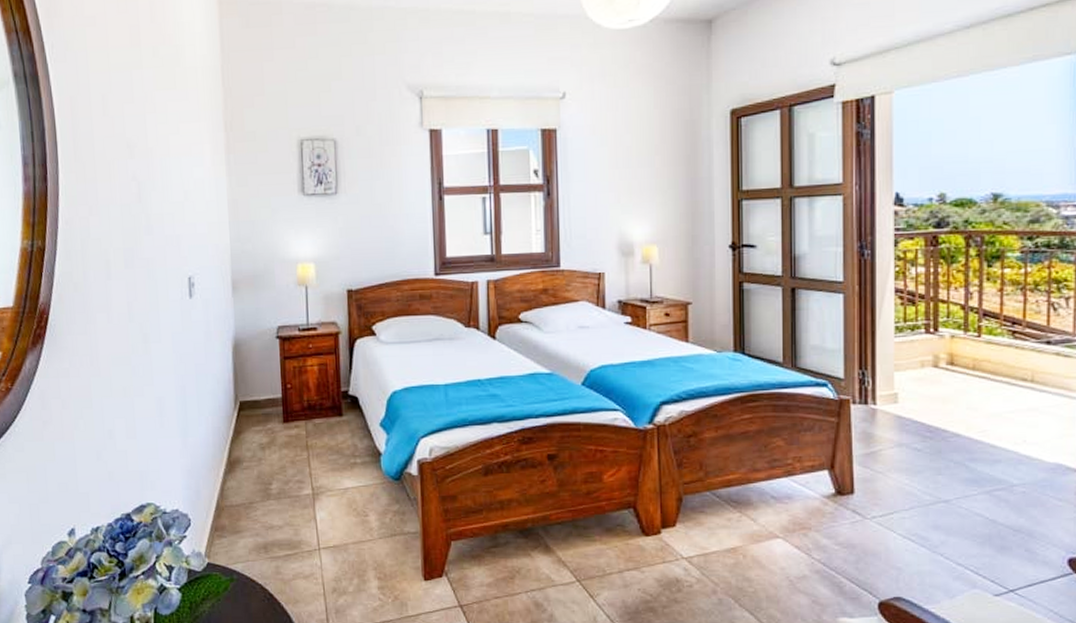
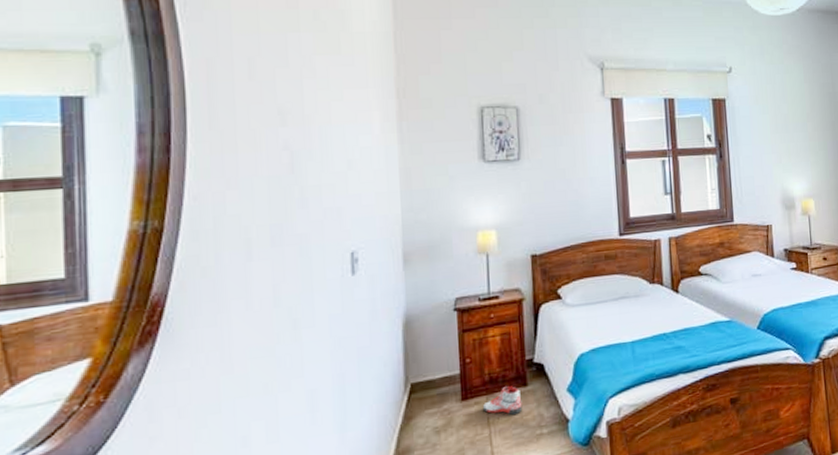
sneaker: none [301,414,338,441] -> present [482,386,523,415]

